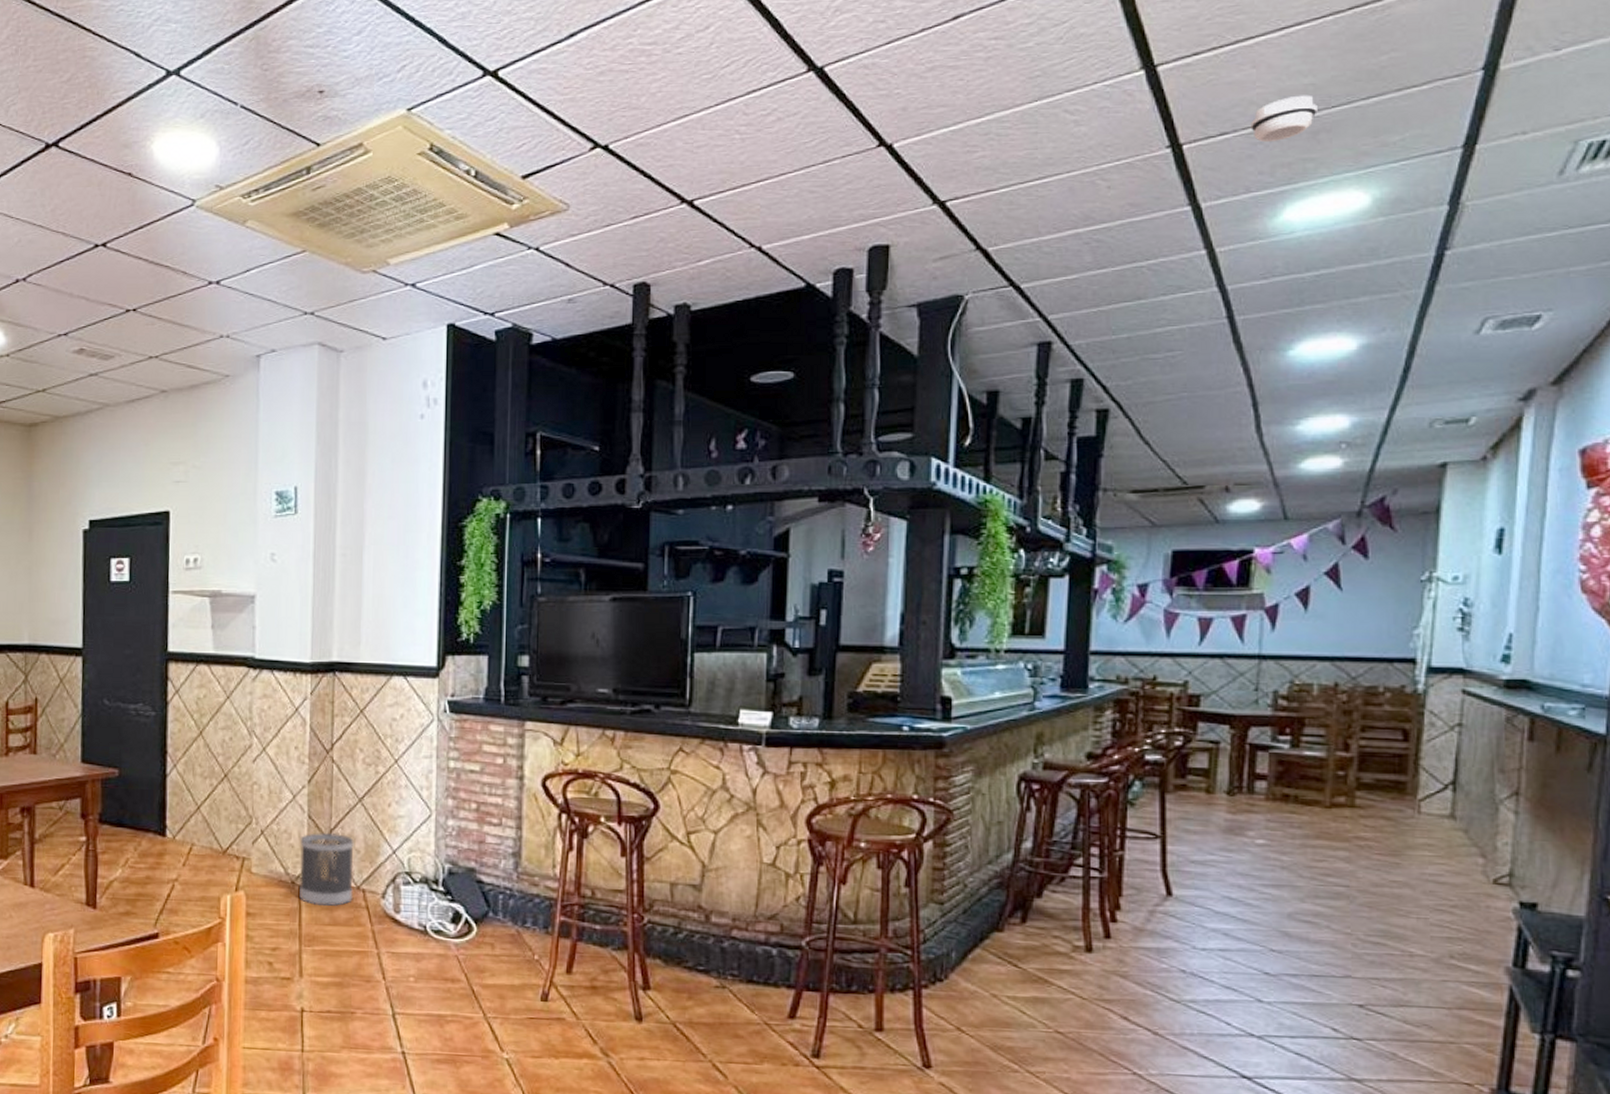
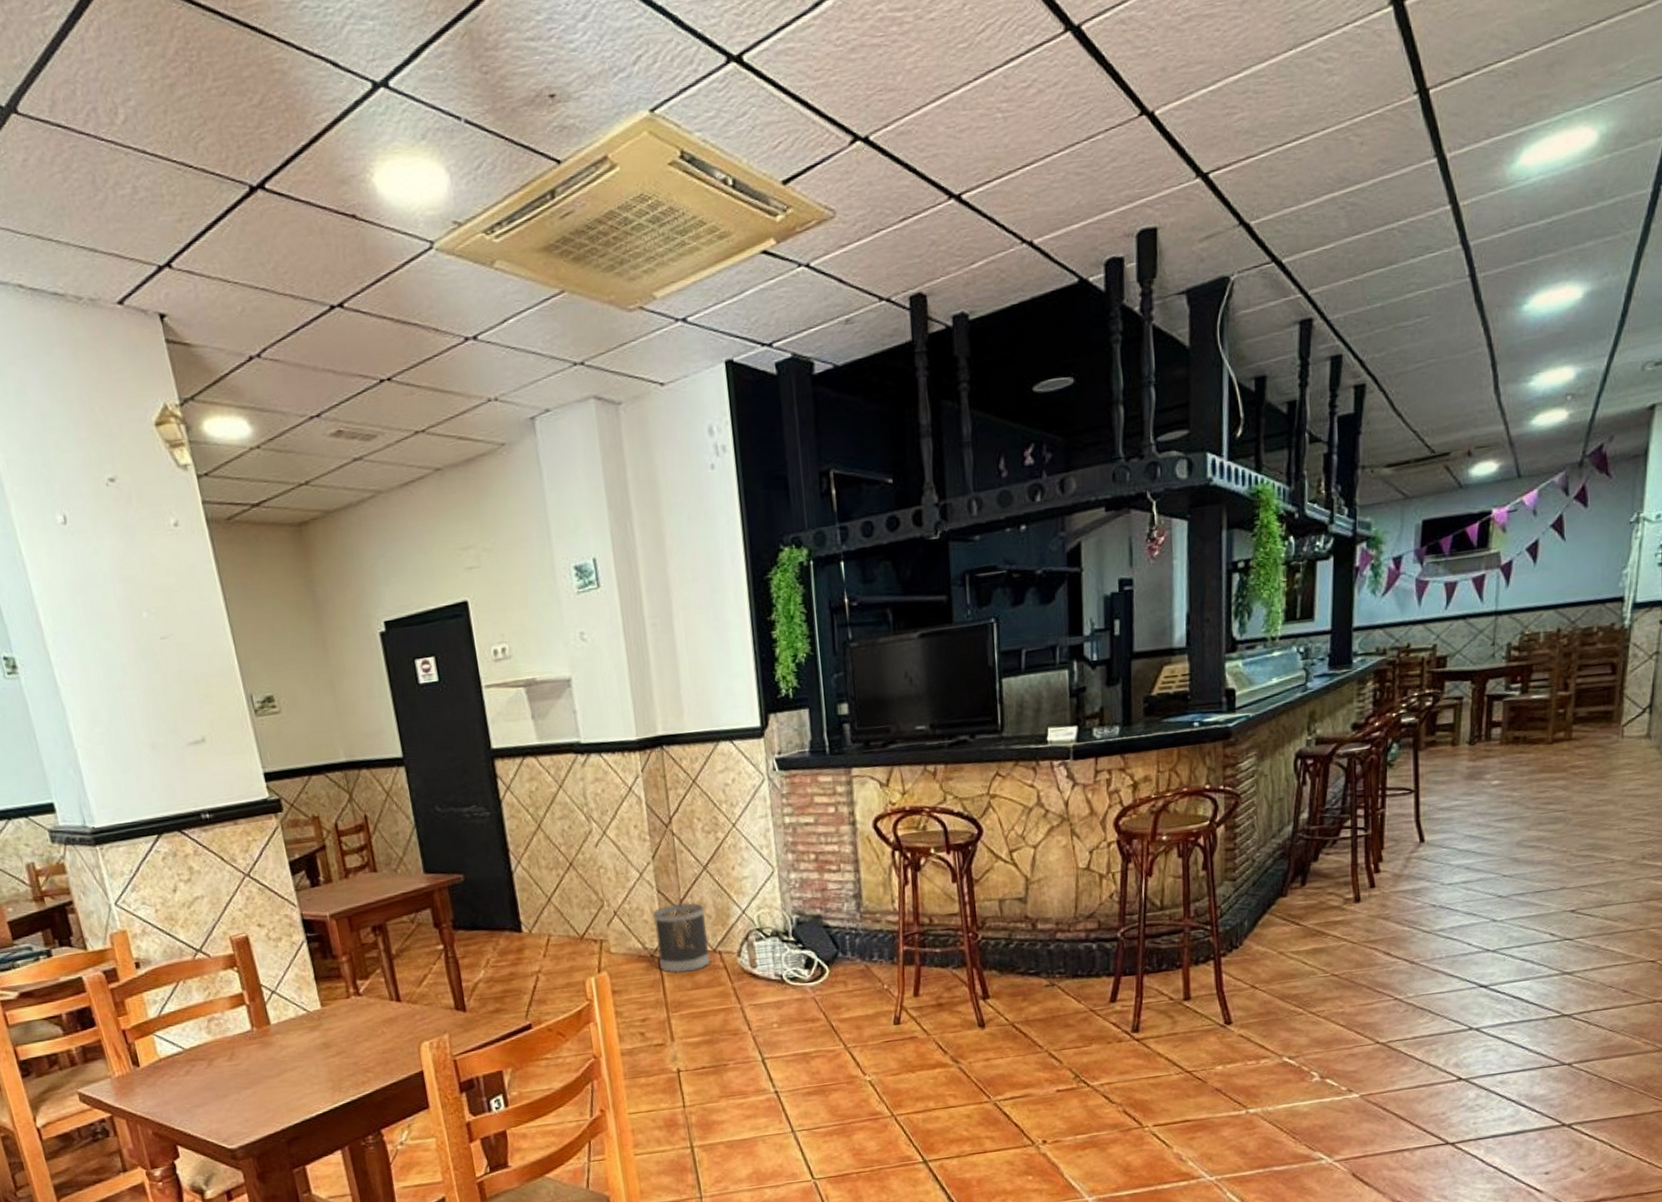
smoke detector: present [1251,95,1318,143] -> none [1491,23,1552,81]

